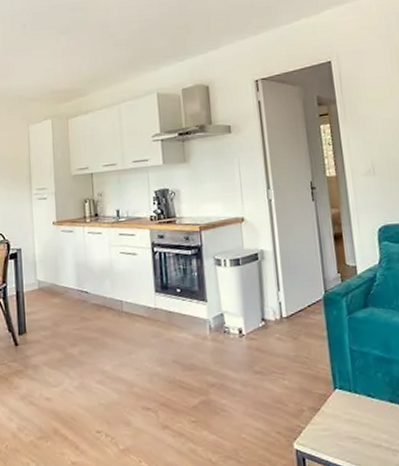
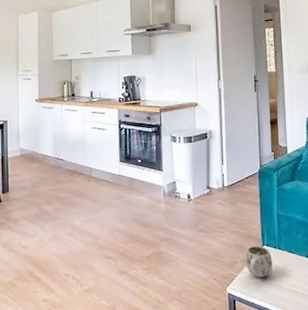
mug: none [314,389,349,430] -> present [245,245,273,278]

